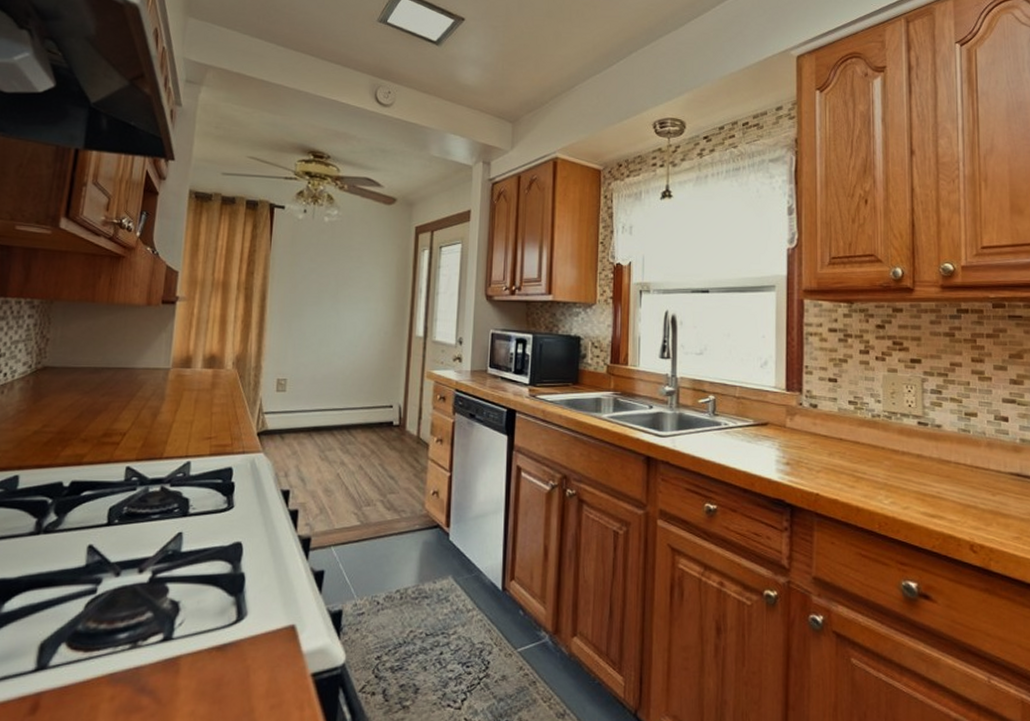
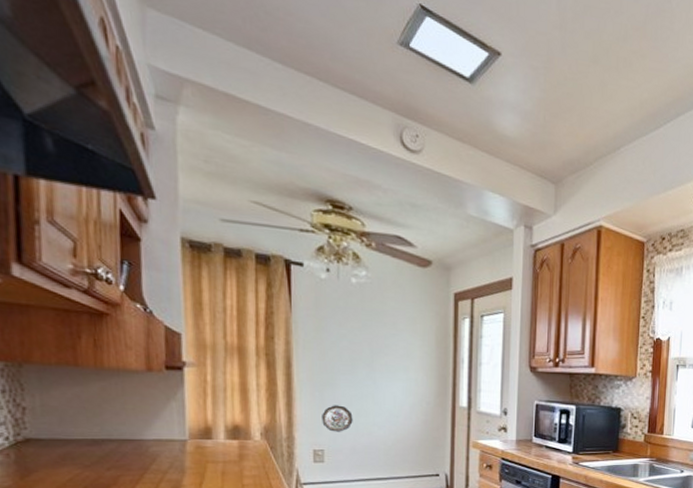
decorative plate: none [287,335,316,362] -> present [322,405,353,432]

